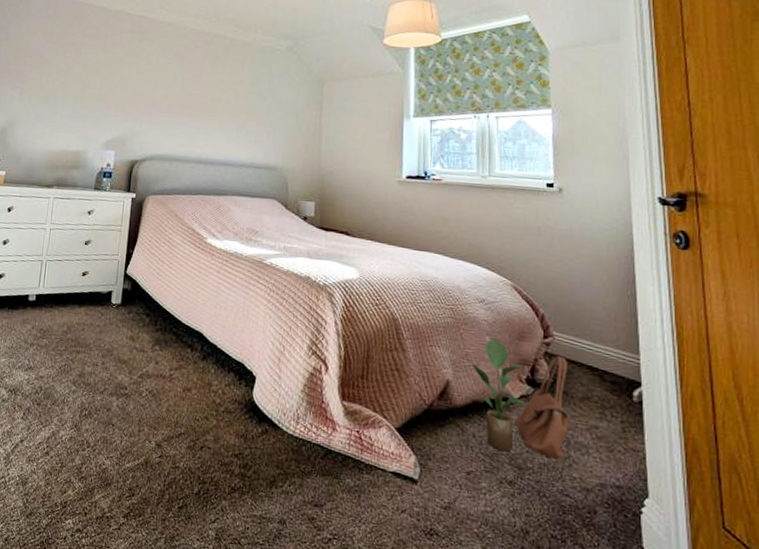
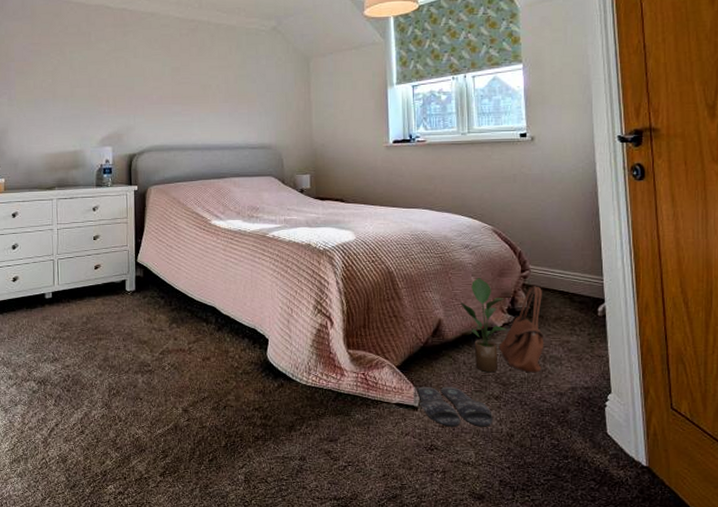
slippers: none [418,456,505,517] -> present [417,386,492,427]

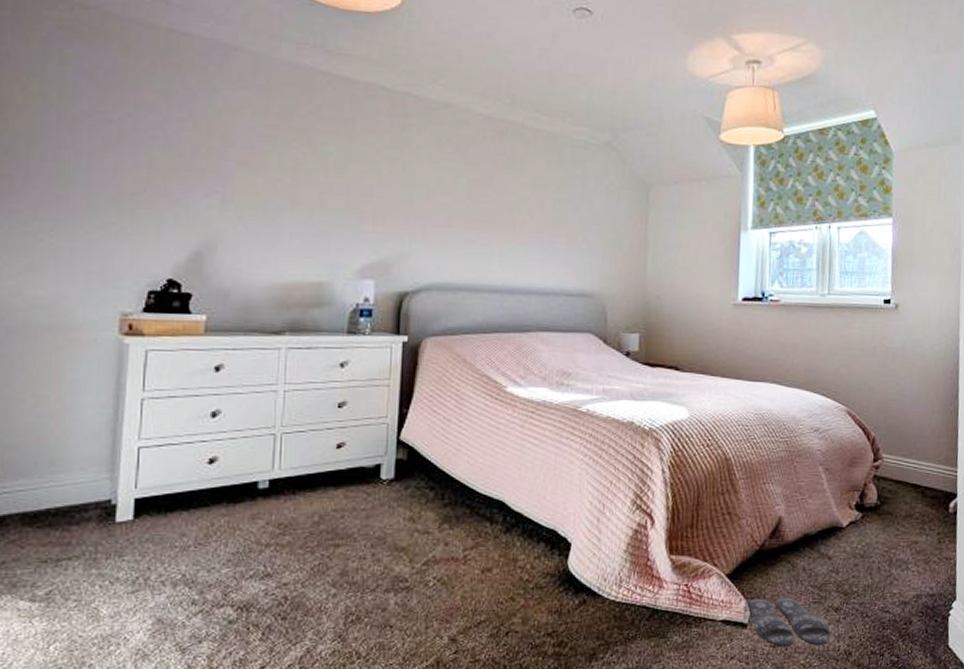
potted plant: present [459,278,507,373] -> none [804,467,854,580]
handbag: present [499,286,544,373] -> none [843,478,894,579]

